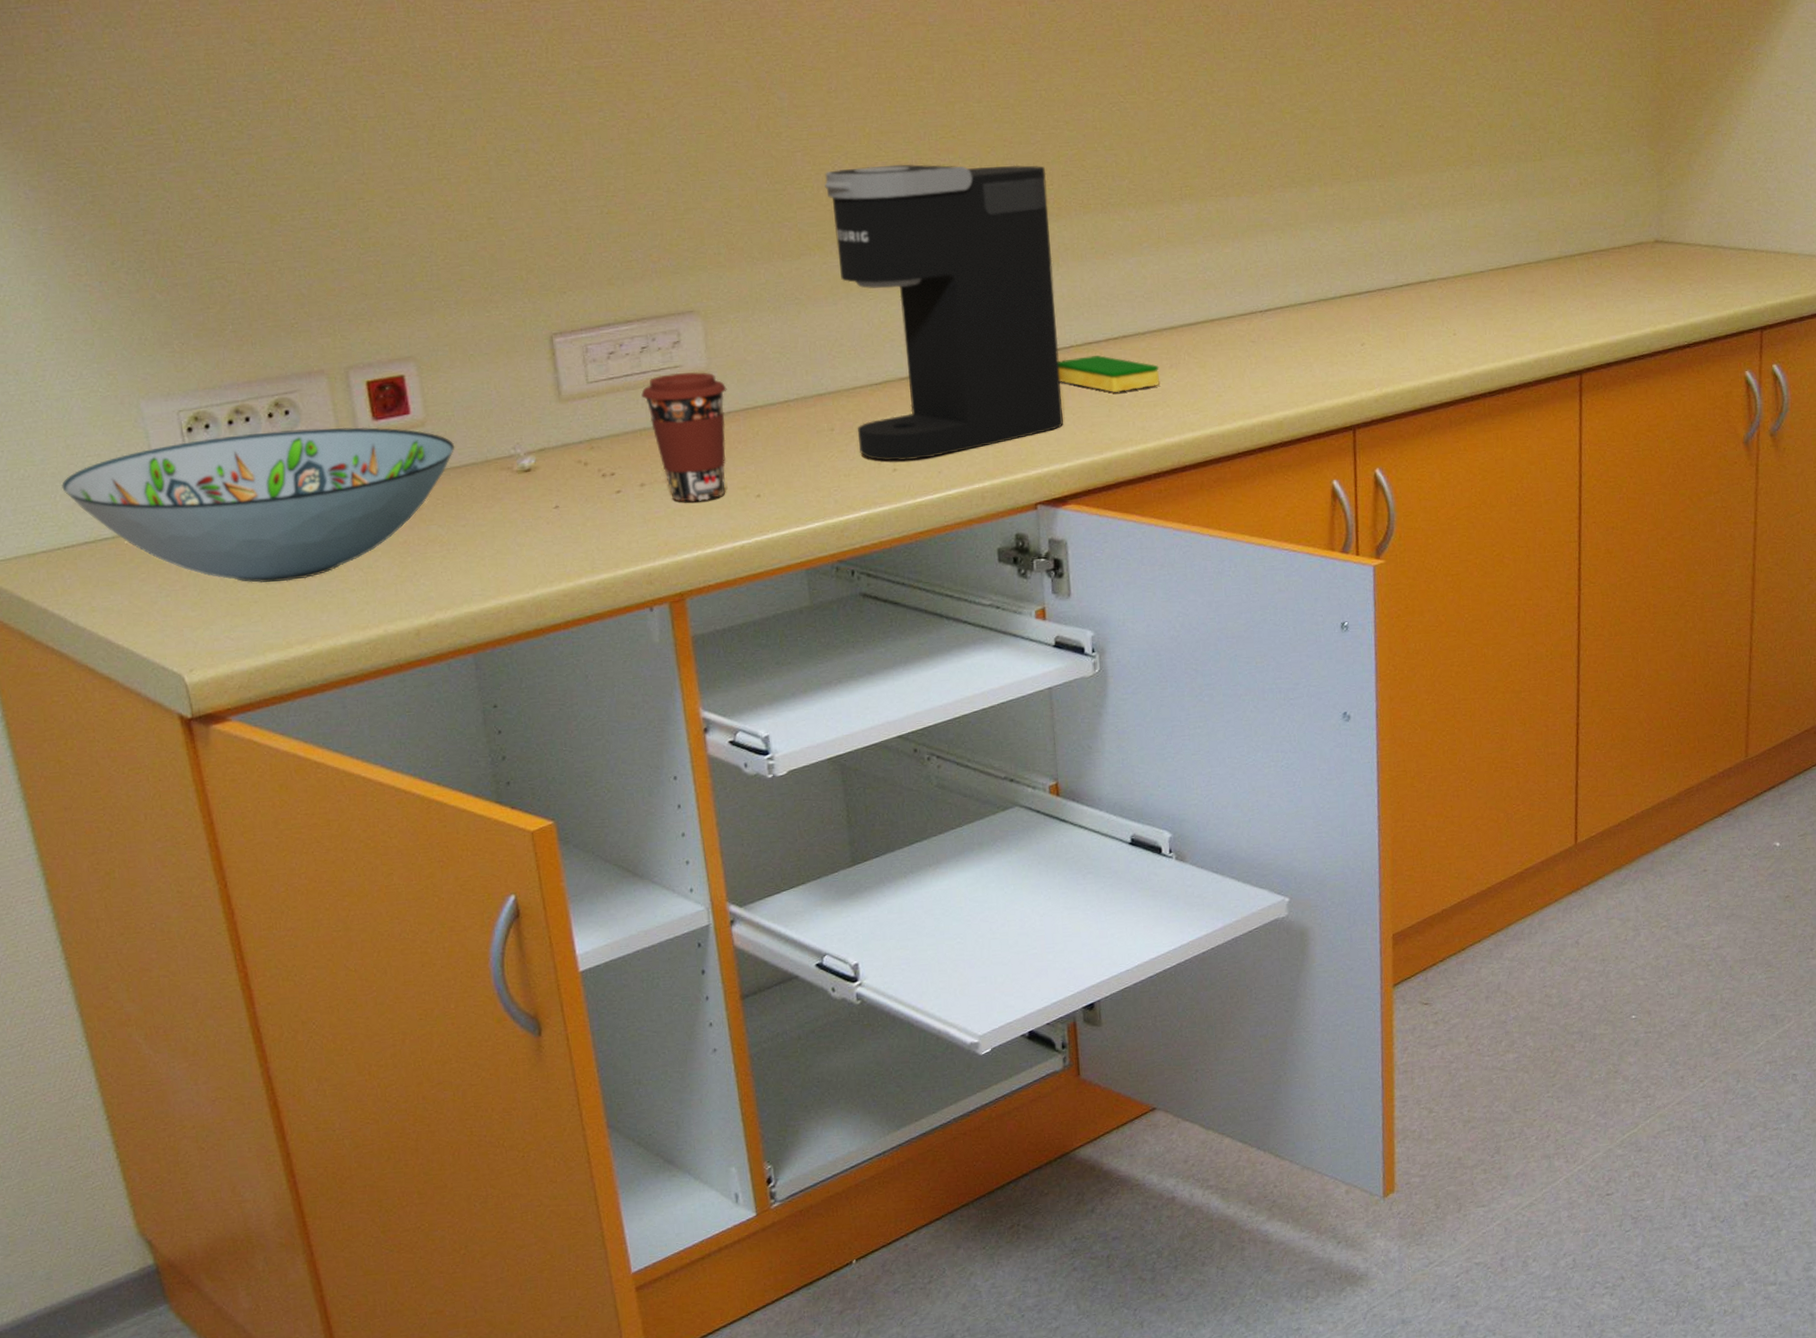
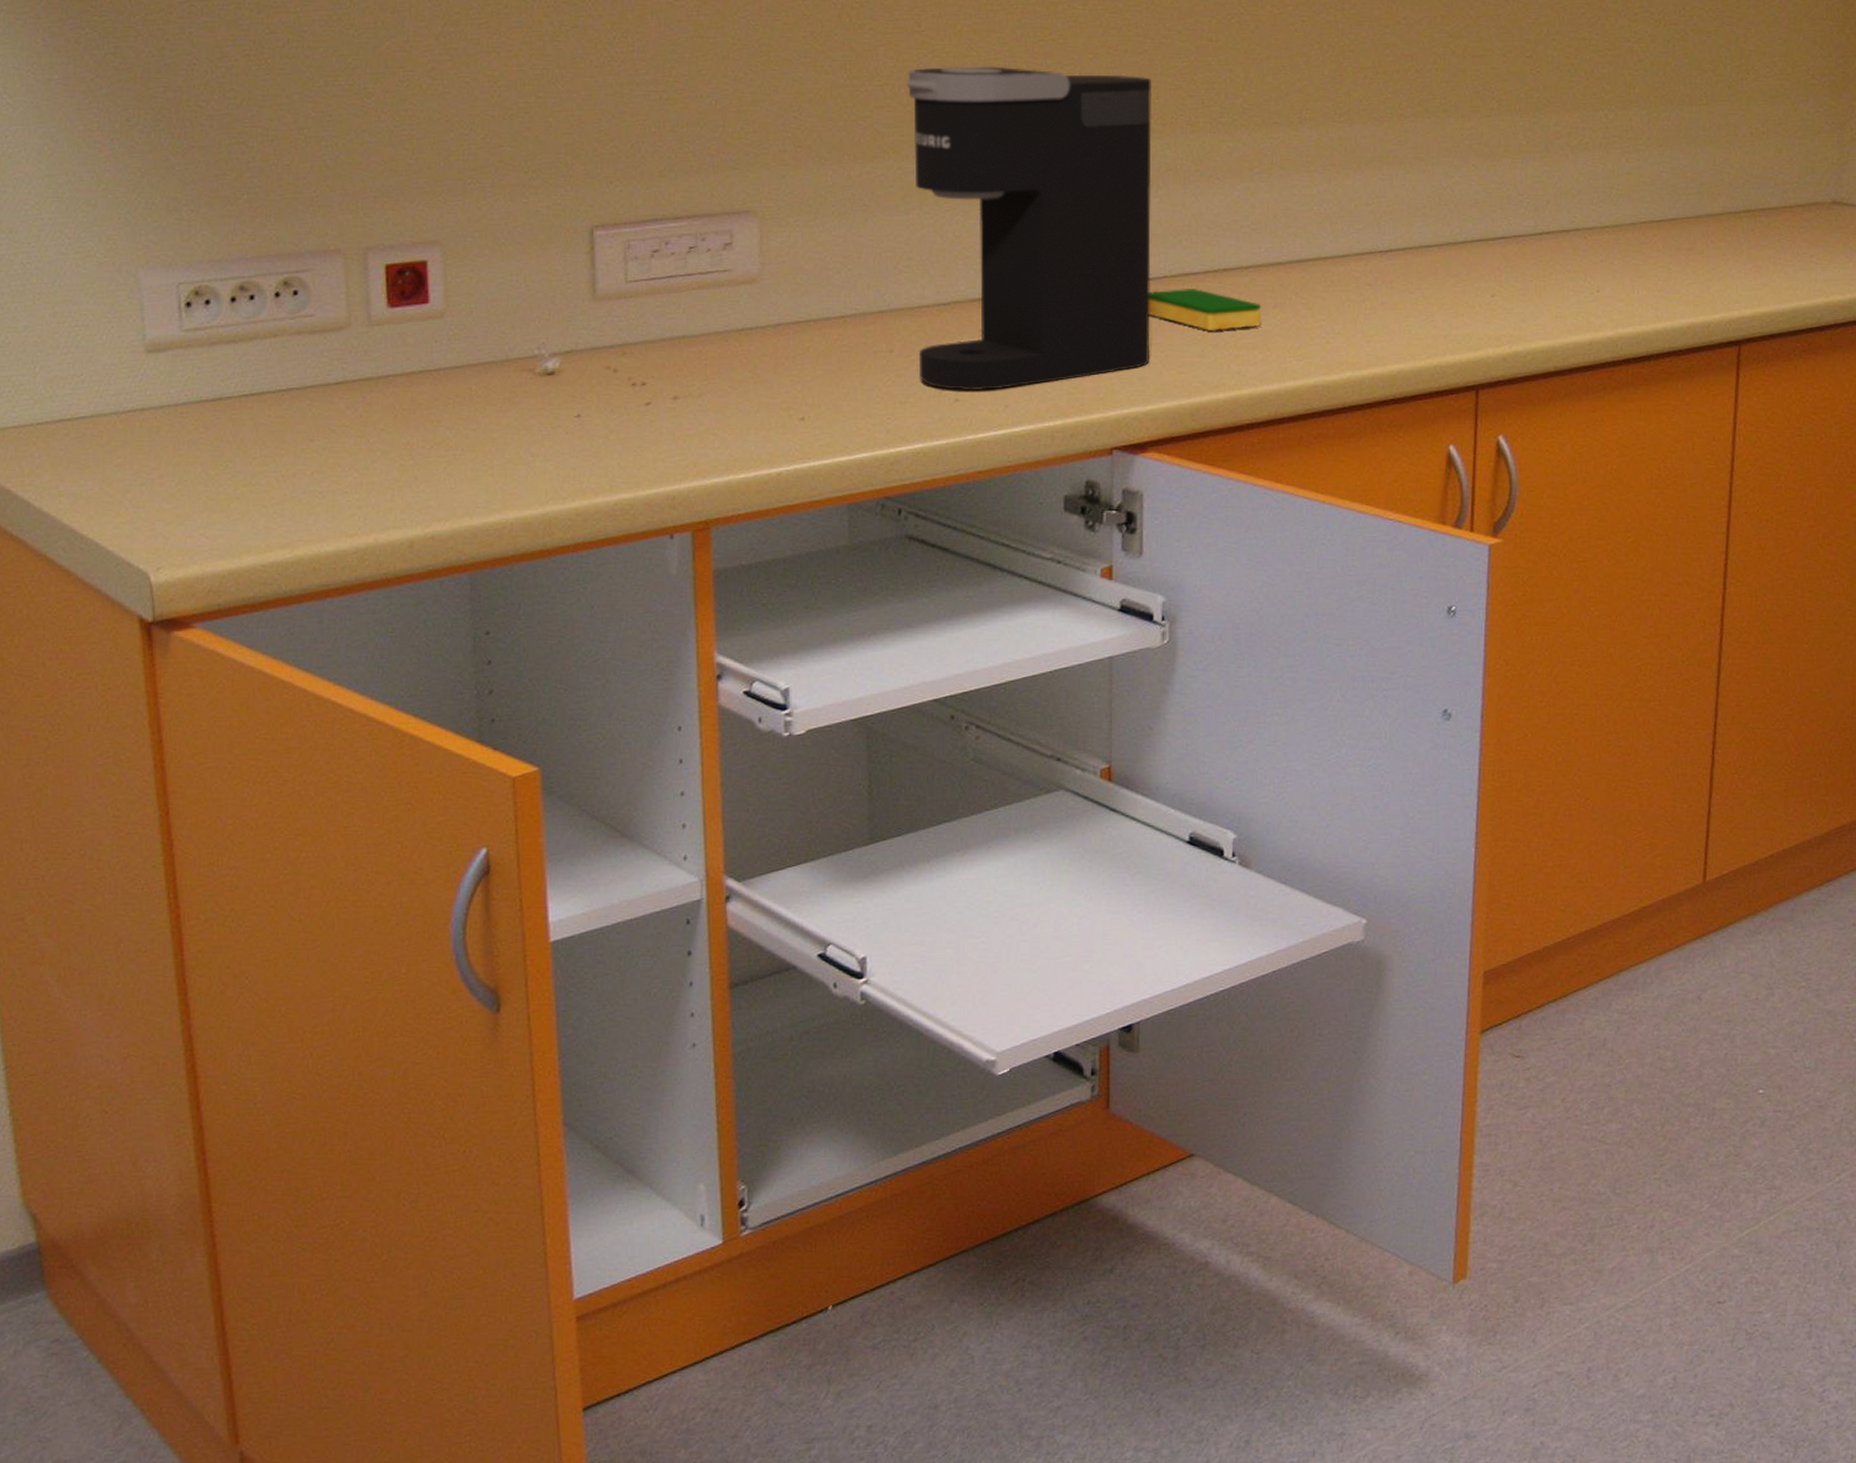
decorative bowl: present [62,427,455,583] -> none [43,312,474,478]
coffee cup: present [641,371,727,502] -> none [684,277,779,420]

